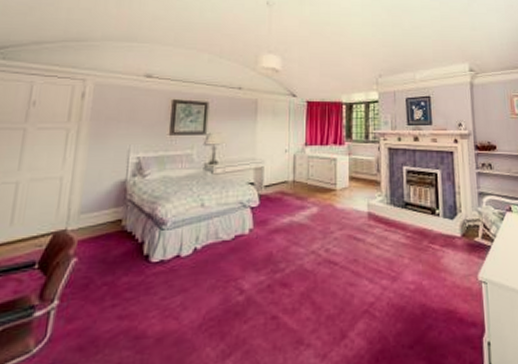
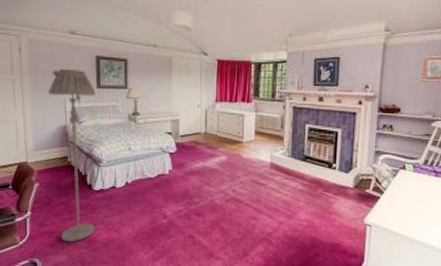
floor lamp: none [95,114,168,342] -> present [48,68,96,242]

